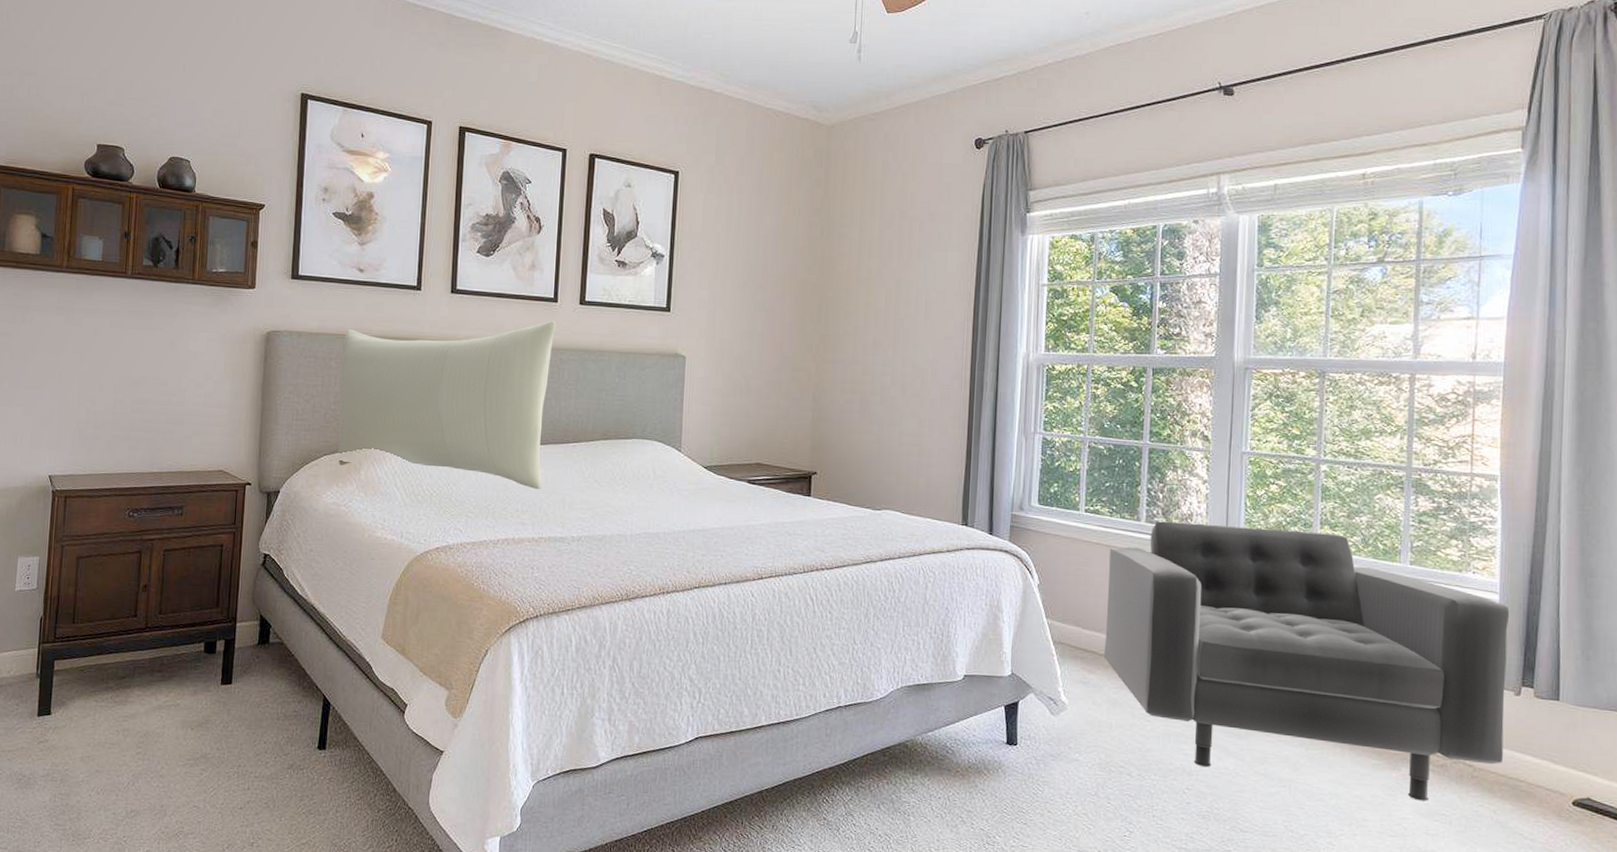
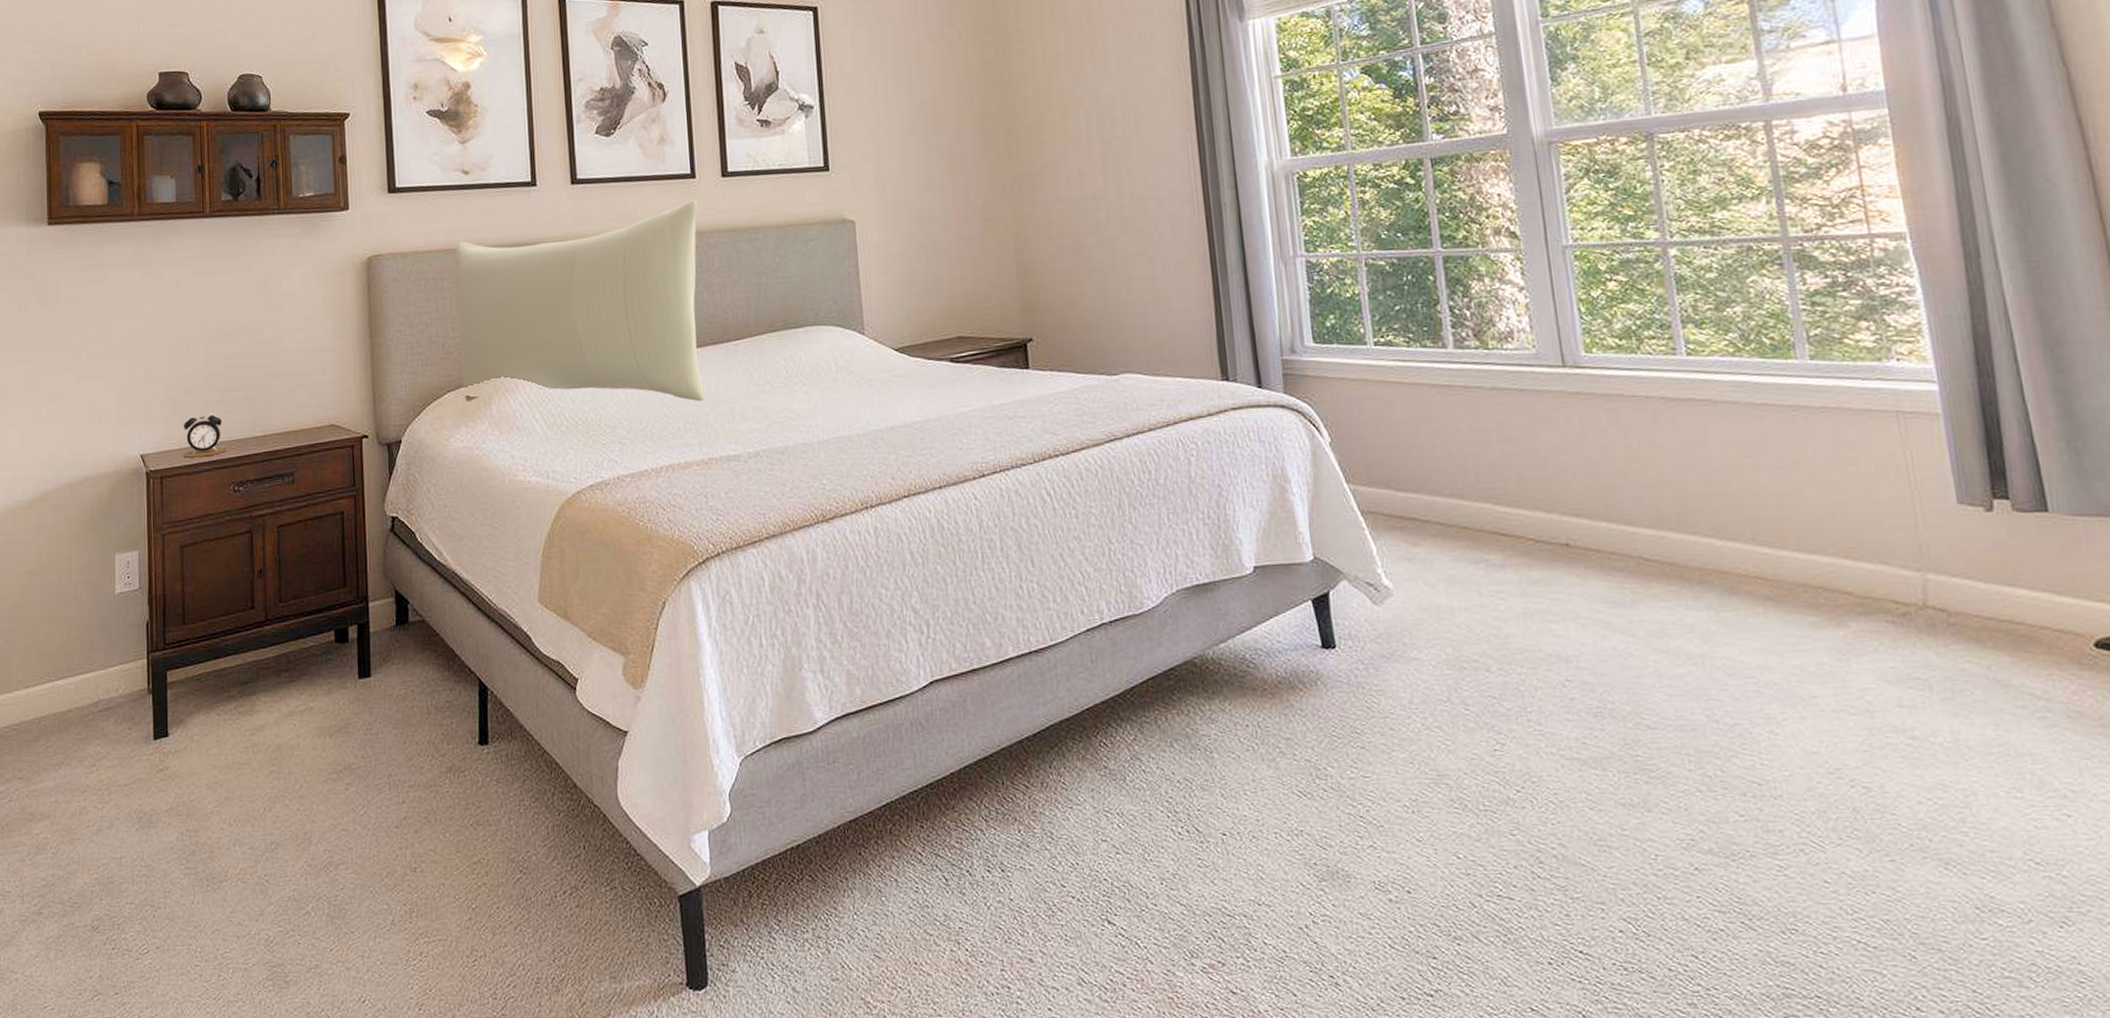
alarm clock: none [87,445,126,484] -> present [183,411,227,458]
armchair: present [1104,521,1510,801] -> none [1413,333,1986,664]

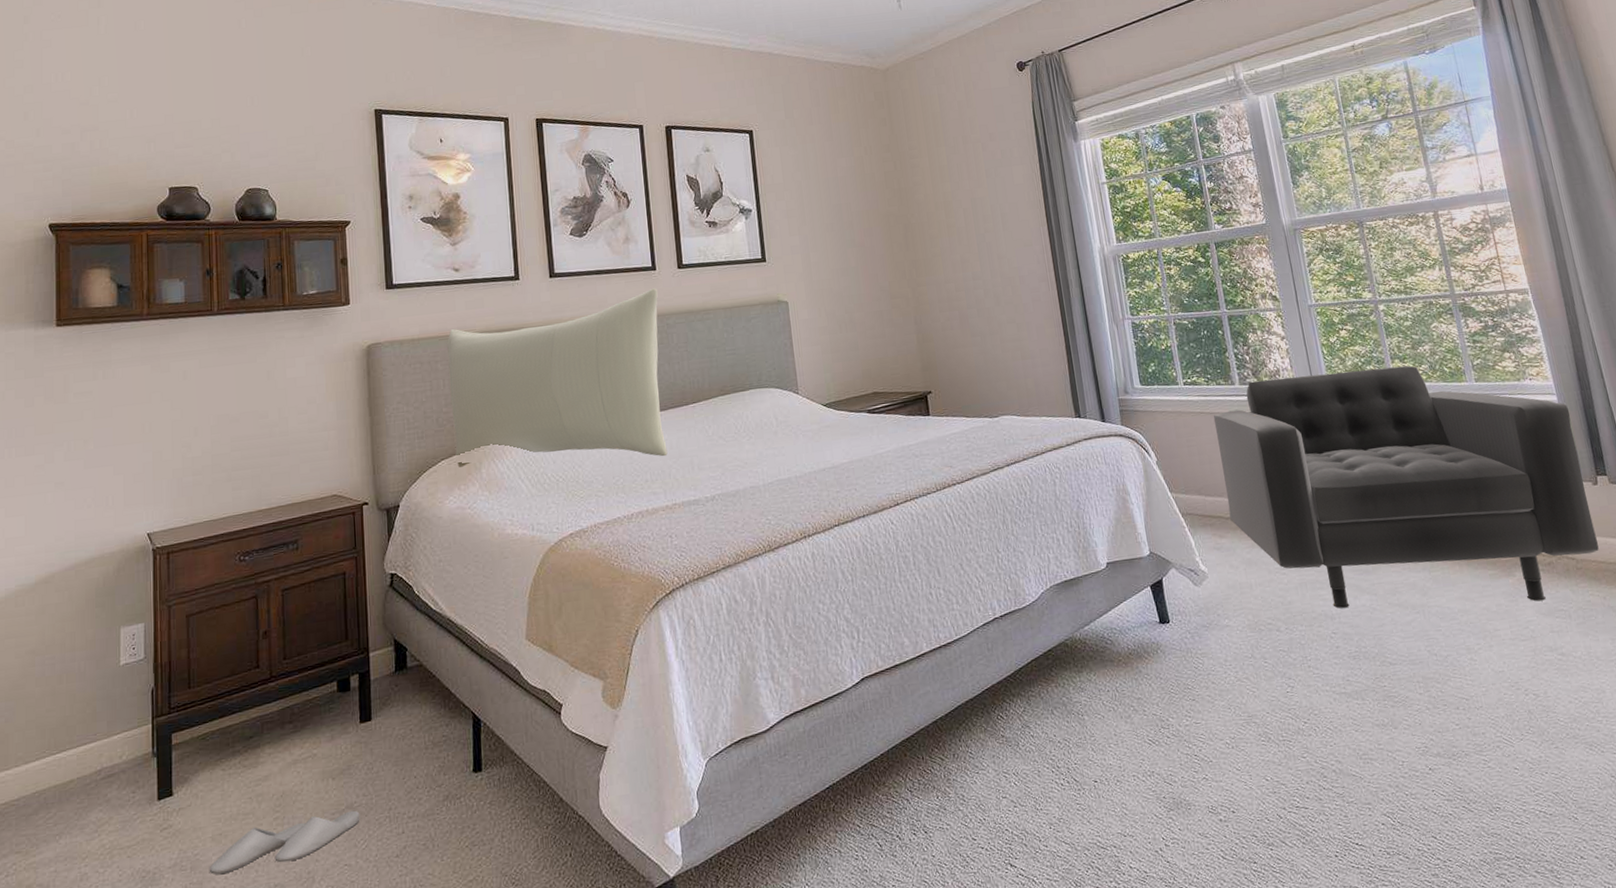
alarm clock: present [183,411,227,458] -> none [190,489,233,534]
slippers: none [204,772,359,824] -> present [209,810,360,875]
armchair: none [1413,333,1986,664] -> present [1213,365,1599,609]

